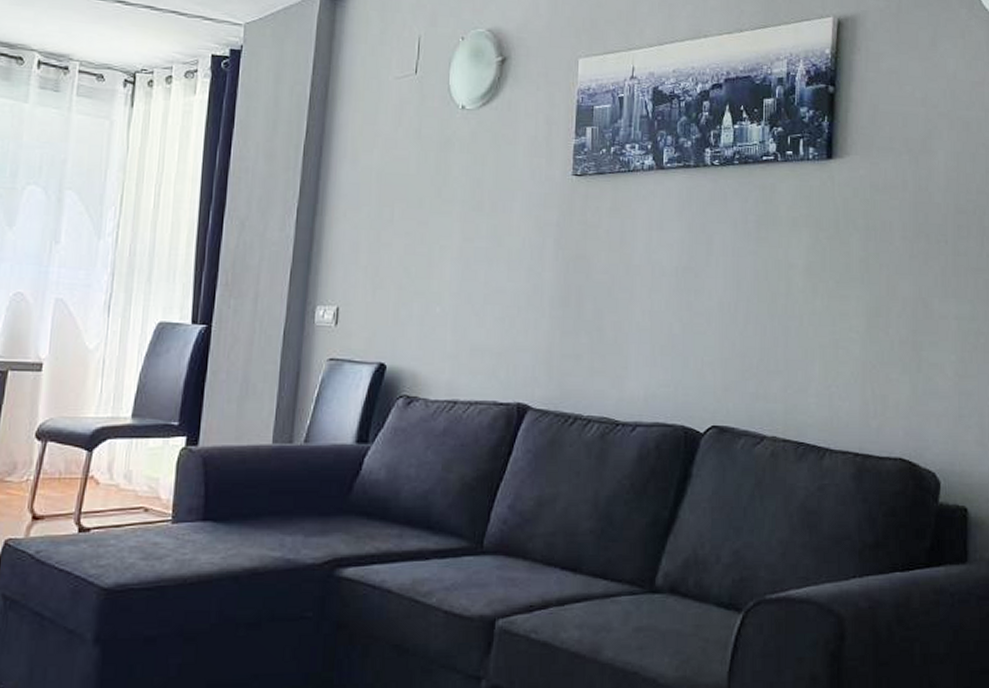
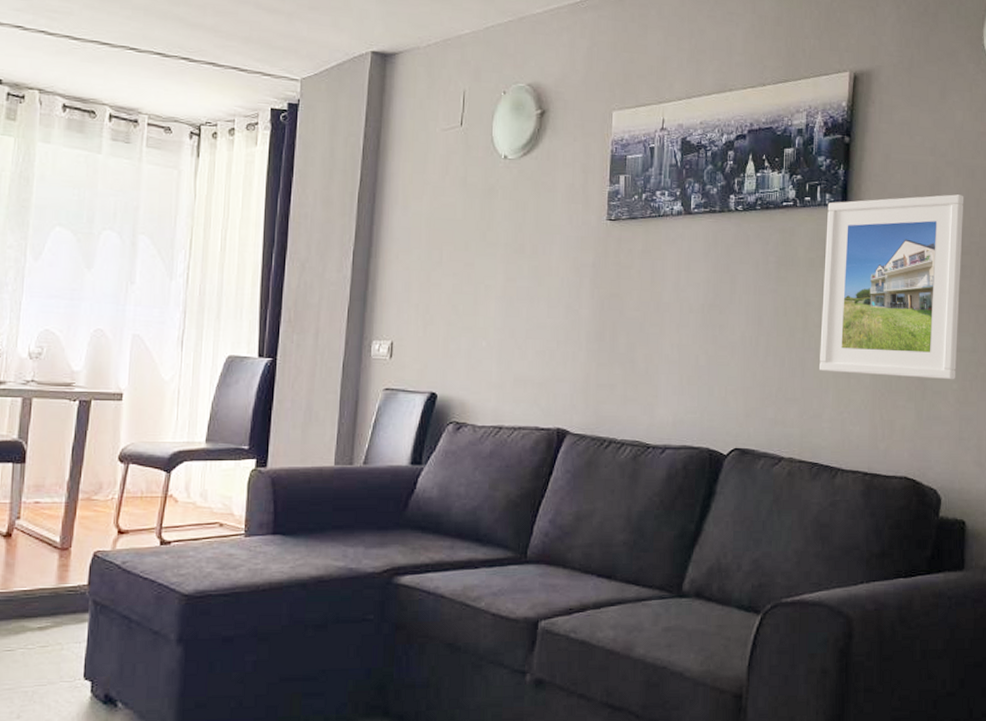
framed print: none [805,148,959,351] -> present [820,194,964,380]

